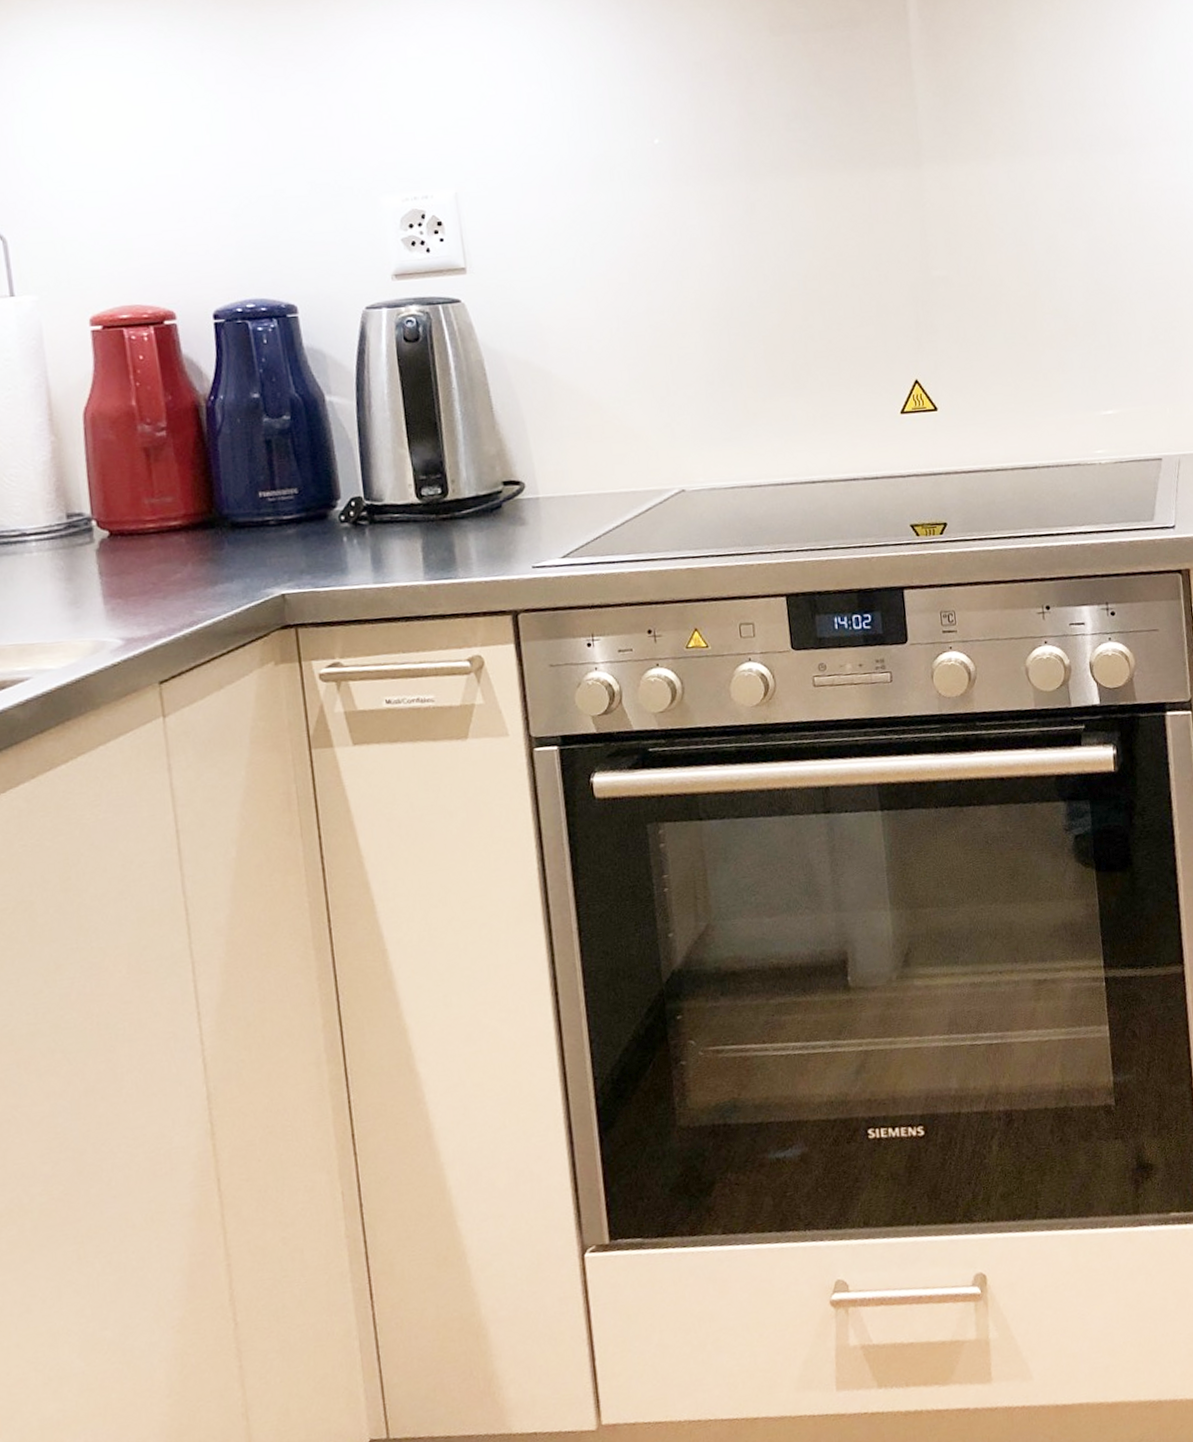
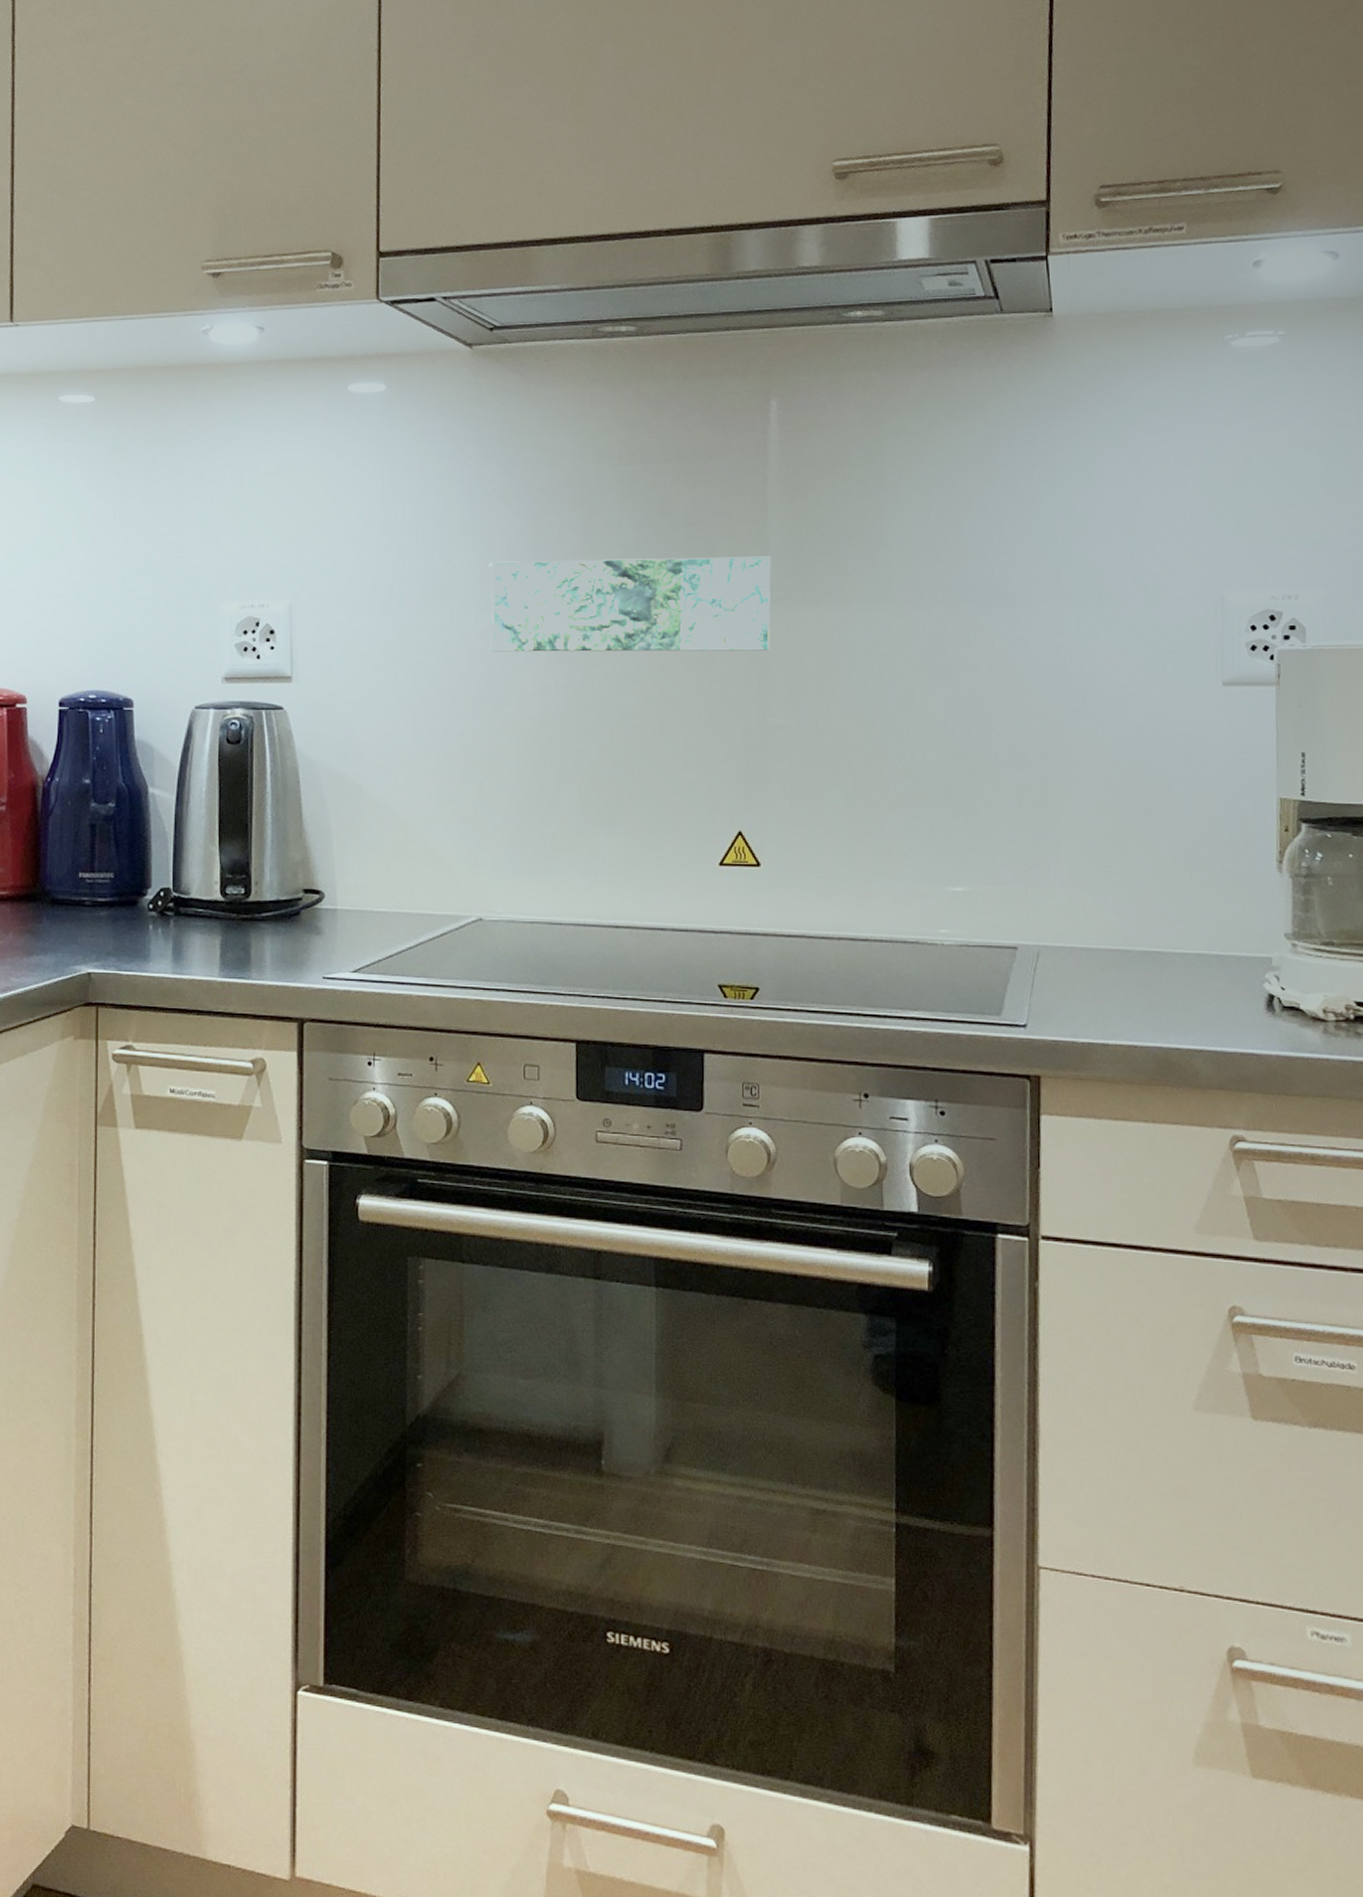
decorative tile: none [658,118,928,228] -> present [491,556,771,652]

